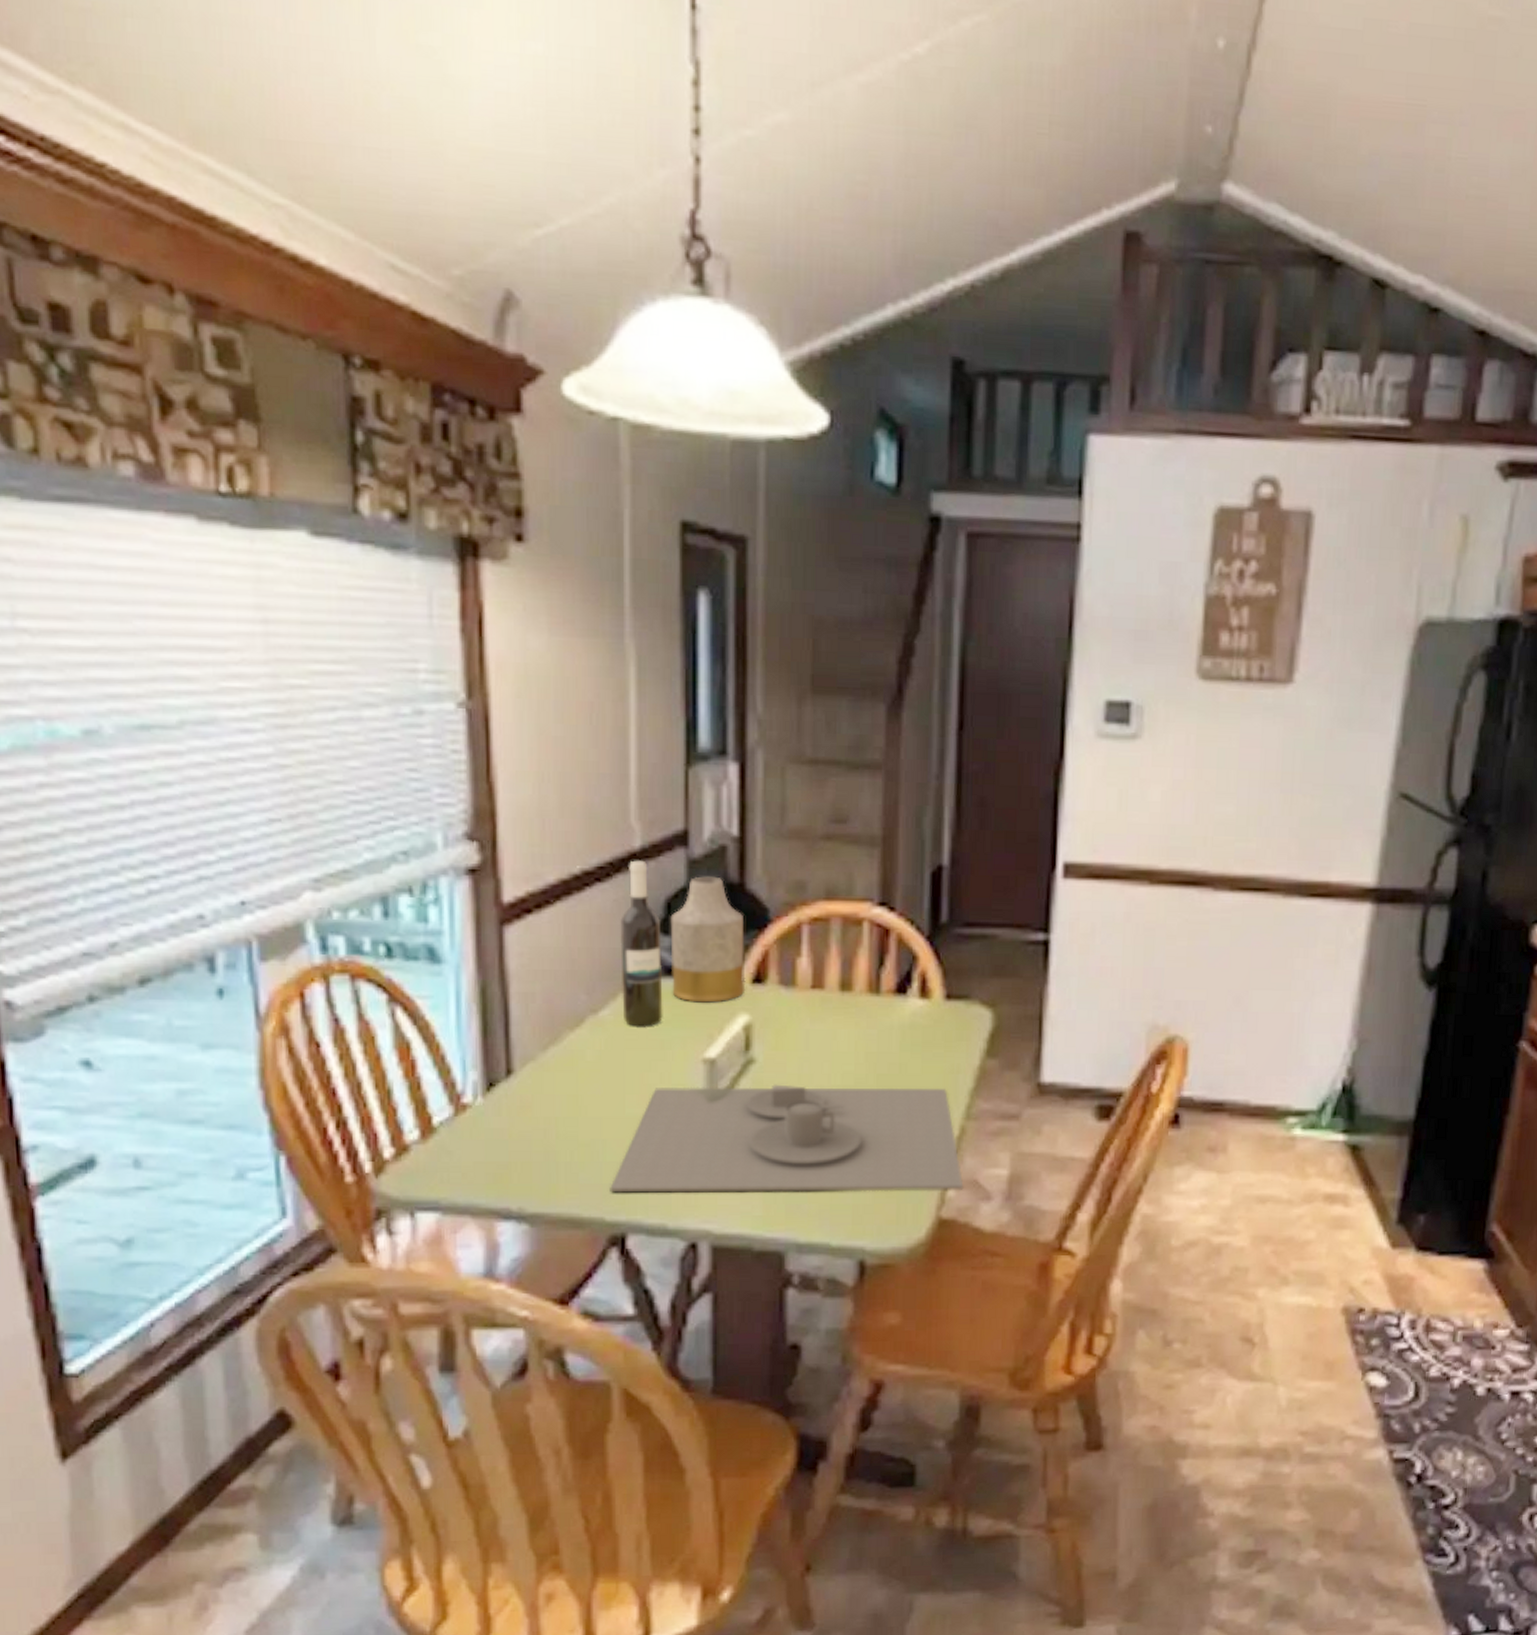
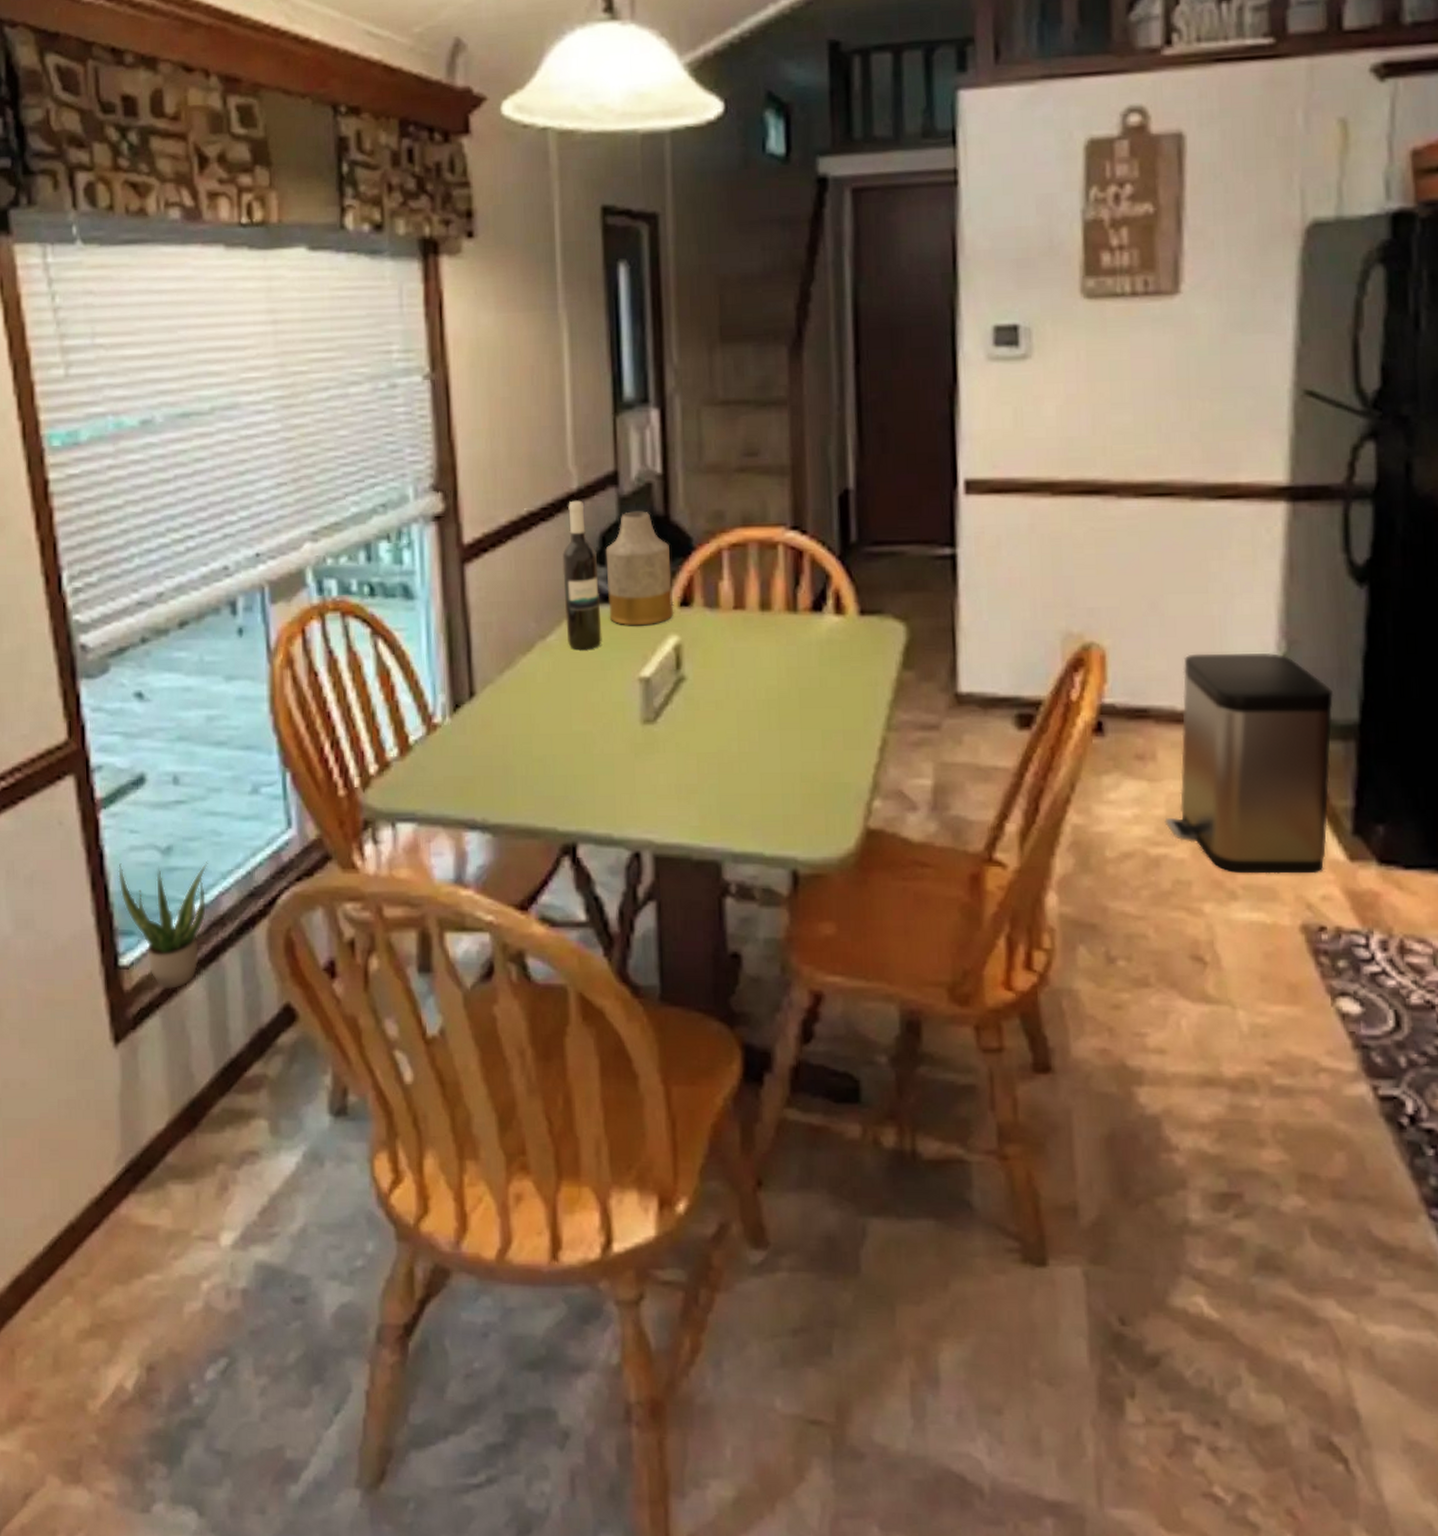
potted plant: none [62,1254,180,1399] -> present [118,860,208,990]
place setting: present [610,1084,964,1192] -> none [561,700,889,803]
pedal bin: none [1229,1049,1395,1260] -> present [1164,653,1334,874]

